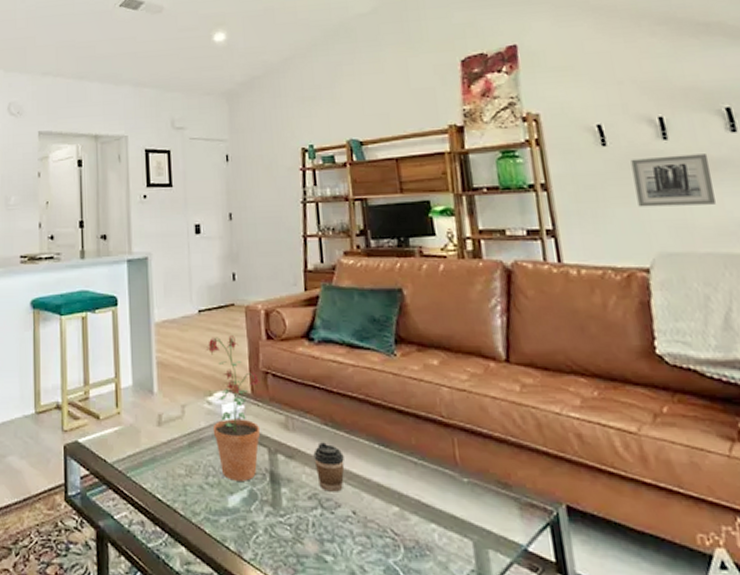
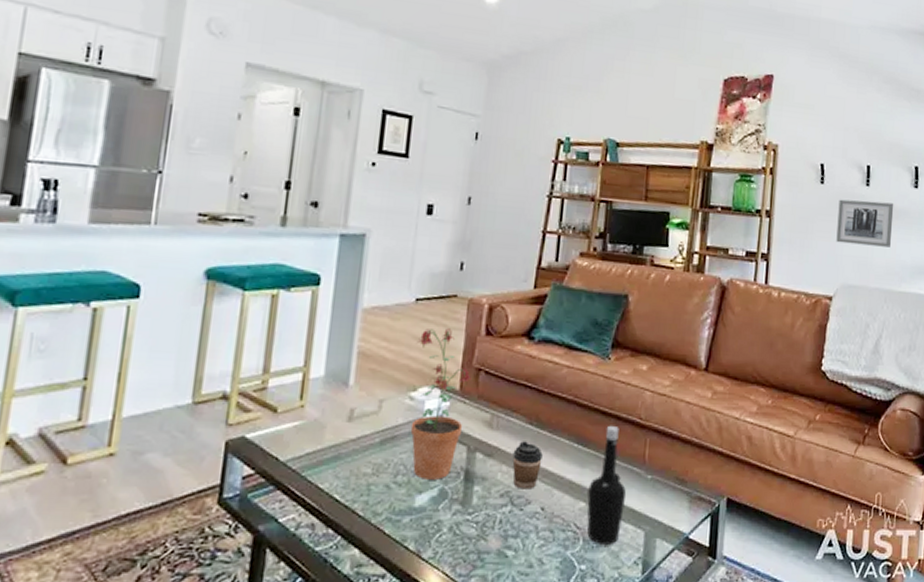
bottle: none [399,424,445,554] -> present [587,425,627,544]

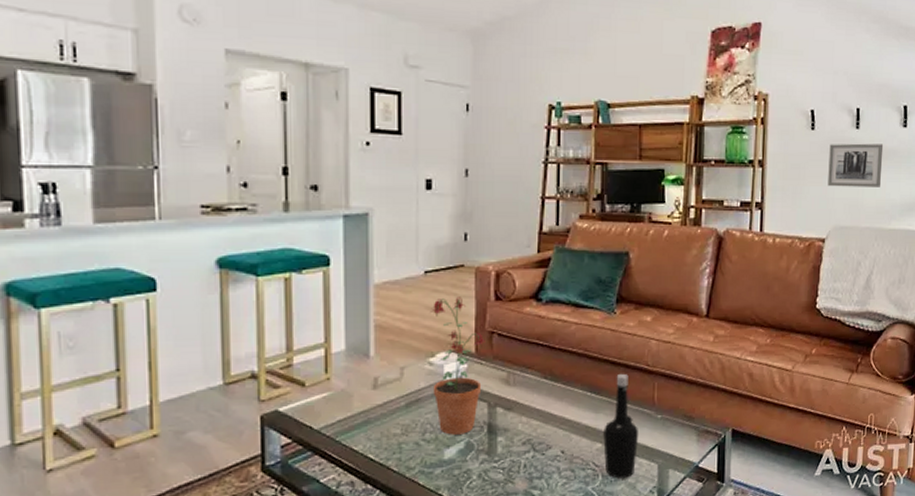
coffee cup: present [512,441,543,489] -> none [531,394,559,437]

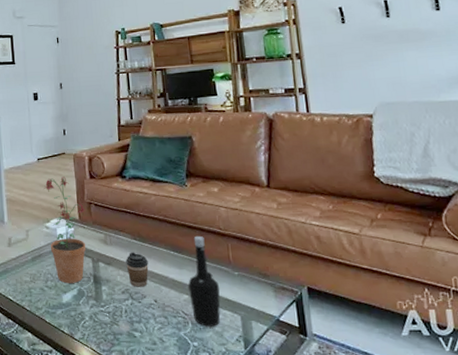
coffee cup: none [531,394,559,437] -> present [126,252,149,287]
wall art: present [828,143,884,187] -> none [362,27,422,69]

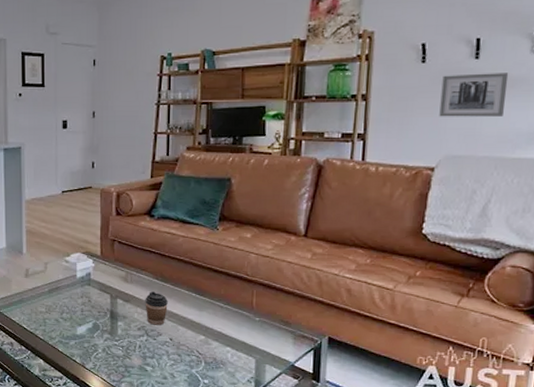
potted plant: present [43,177,87,283] -> none [66,211,110,317]
bottle: present [188,235,221,327] -> none [206,280,239,367]
wall art: none [362,27,422,69] -> present [439,73,509,117]

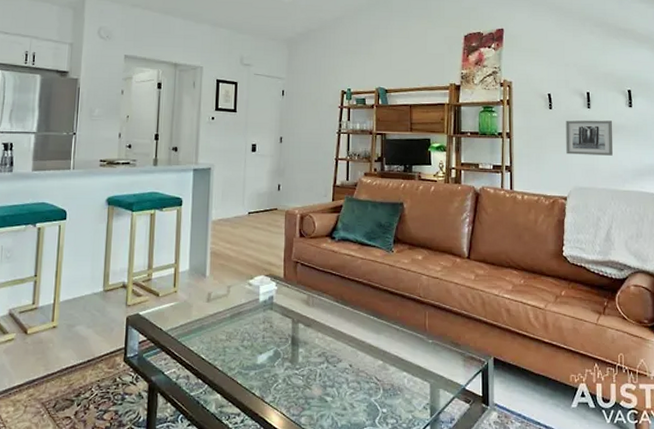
coffee cup: present [145,291,168,325] -> none [325,315,348,351]

